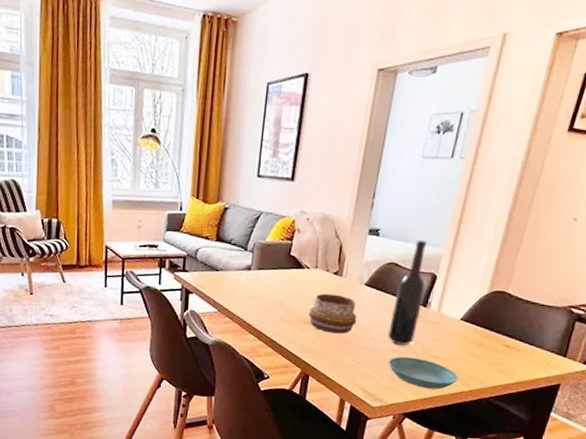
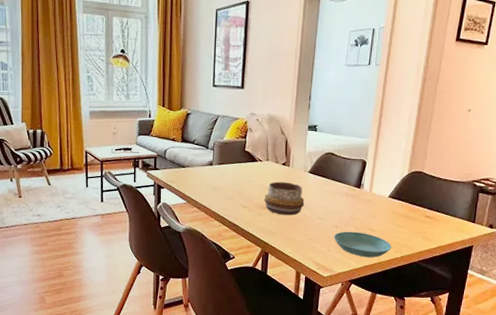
bottle: present [388,239,427,345] -> none [331,132,358,222]

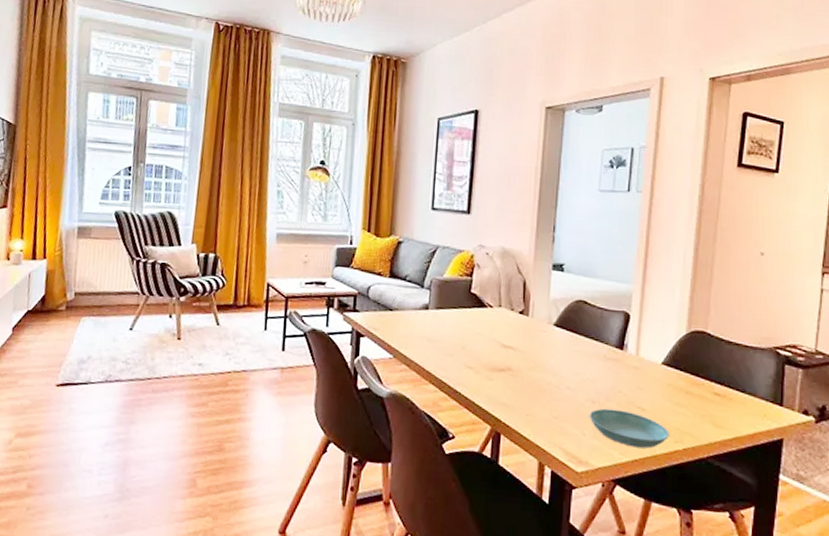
decorative bowl: present [263,182,305,216] -> none [494,335,549,383]

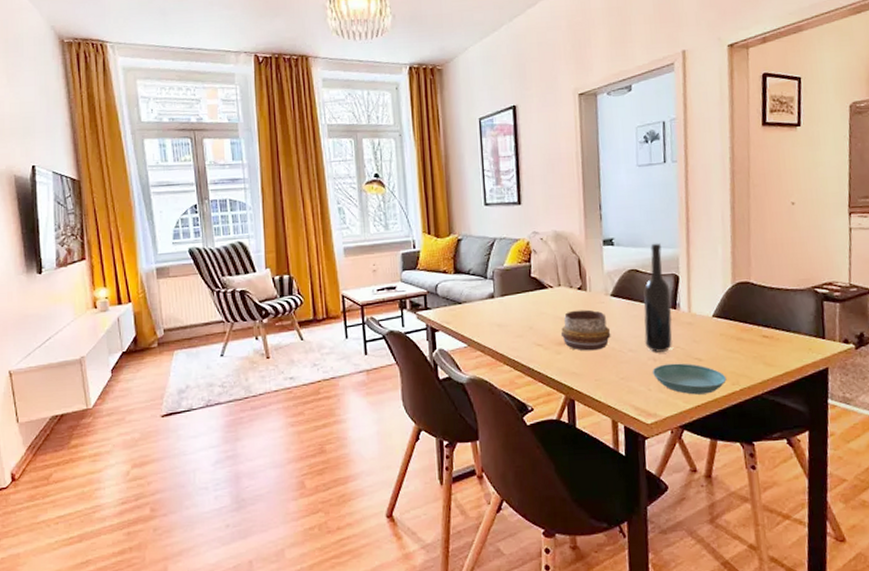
decorative bowl: none [494,335,549,383] -> present [560,309,611,351]
bottle: none [585,275,620,395] -> present [643,243,673,352]

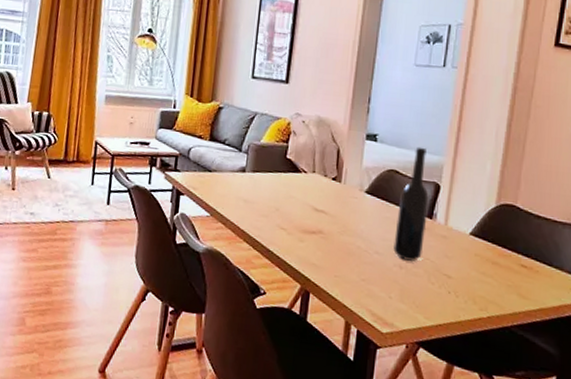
decorative bowl: present [560,309,611,351] -> none [306,200,359,246]
saucer: present [653,363,727,395] -> none [397,273,475,315]

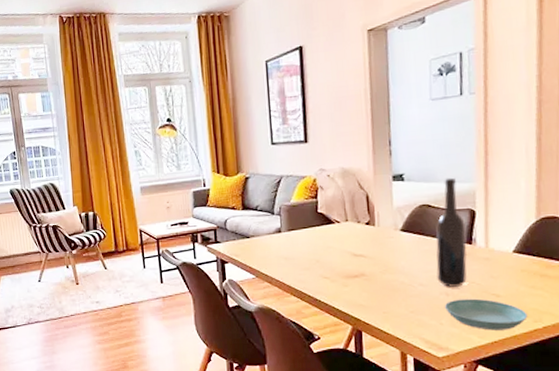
saucer: none [397,273,475,315] -> present [445,298,528,331]

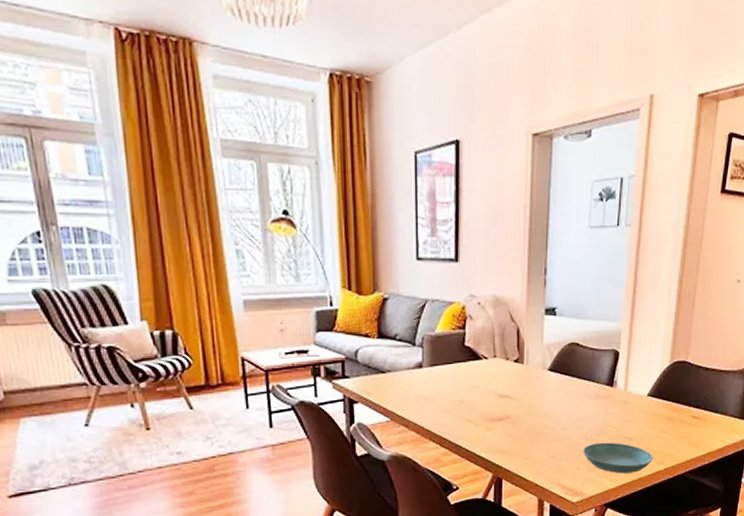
bottle: present [436,177,468,287] -> none [579,315,610,431]

